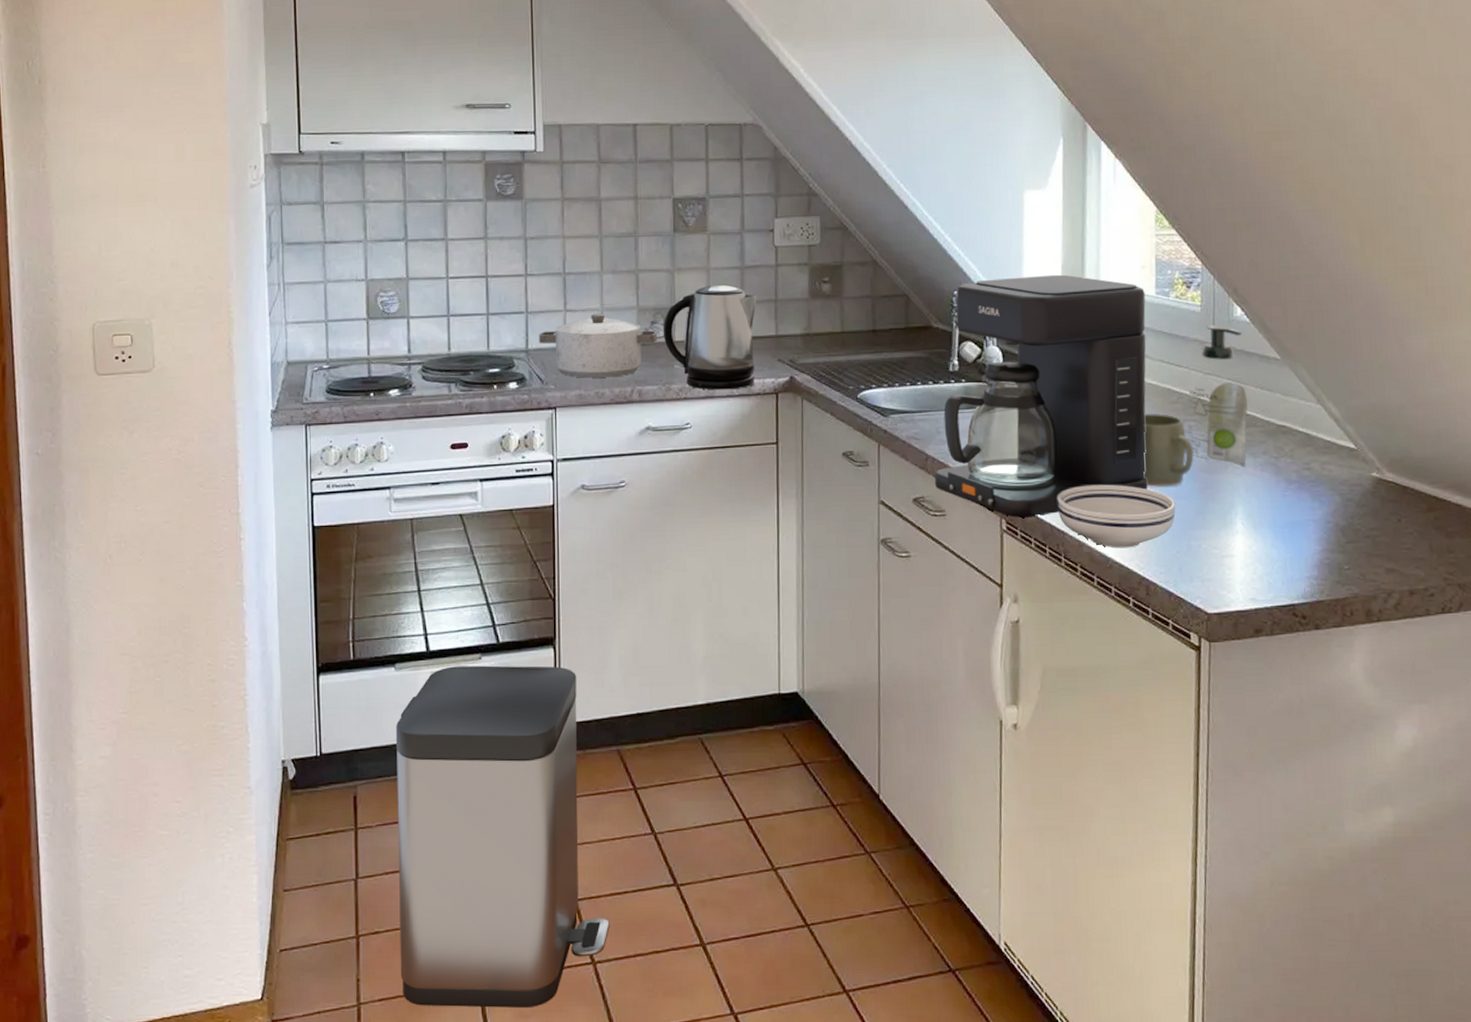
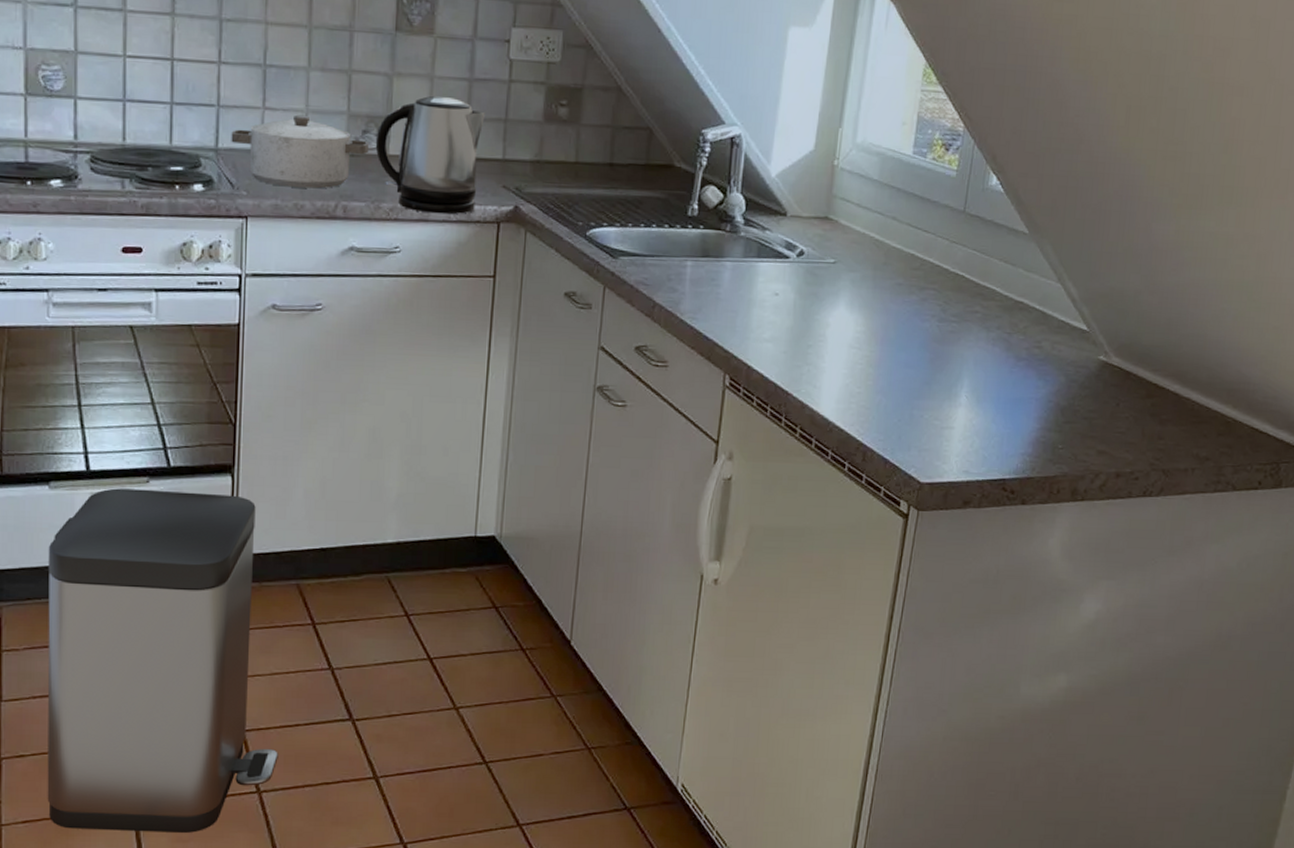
coffee maker: present [934,274,1148,518] -> none [659,120,902,375]
bowl: present [1057,484,1176,548] -> none [784,346,904,413]
mug: present [1143,413,1194,487] -> none [875,277,929,354]
soap dispenser: present [1187,325,1248,468] -> none [925,191,994,341]

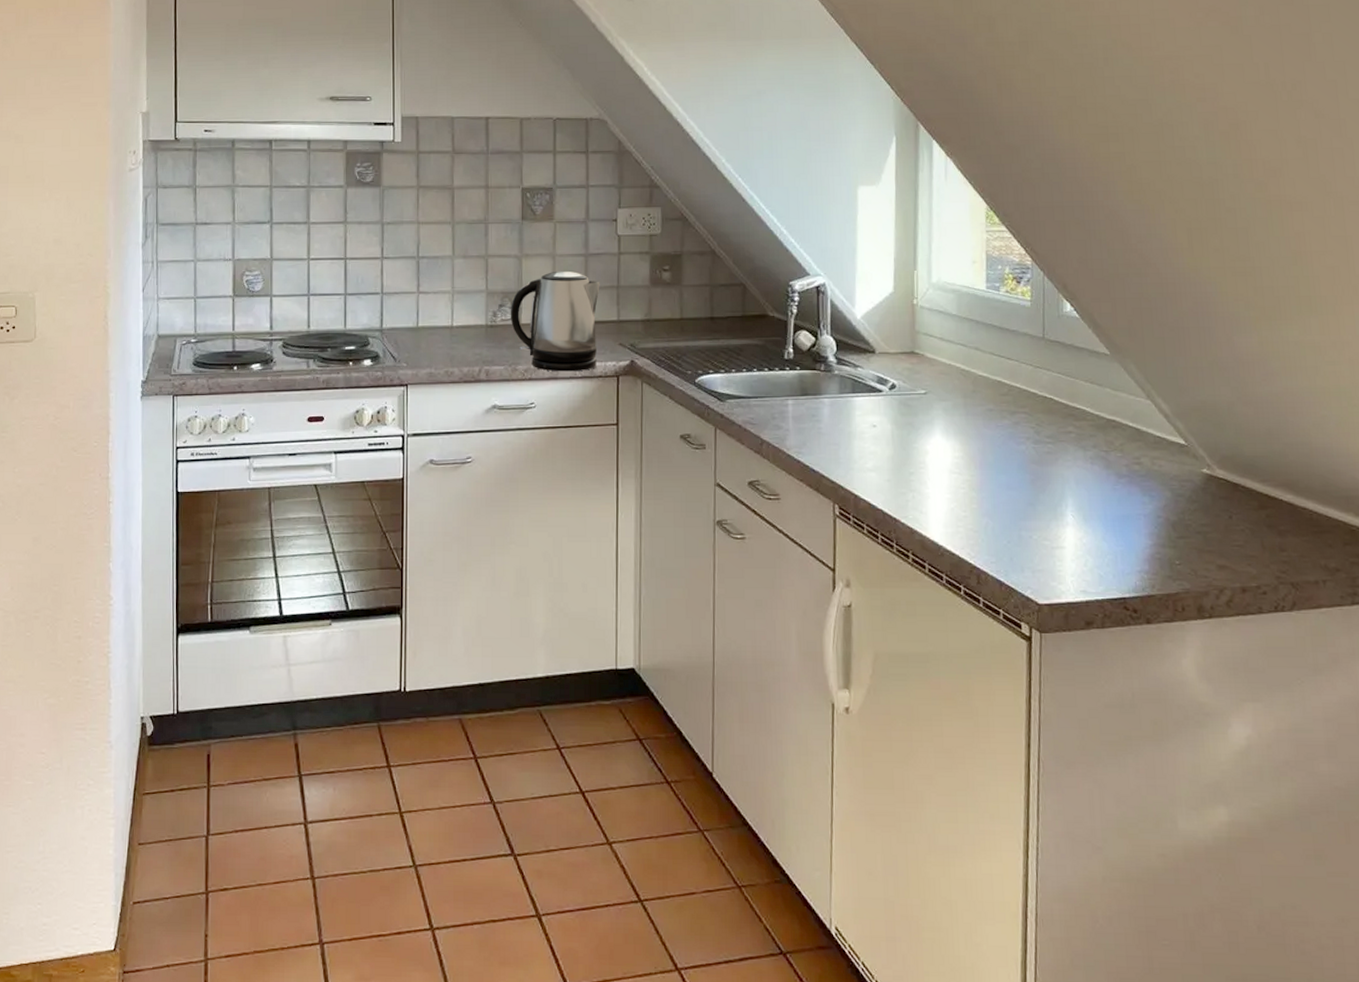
pedal bin: present [47,488,278,833] -> none [246,631,448,971]
cooking pot: present [231,114,370,189] -> none [393,295,505,357]

